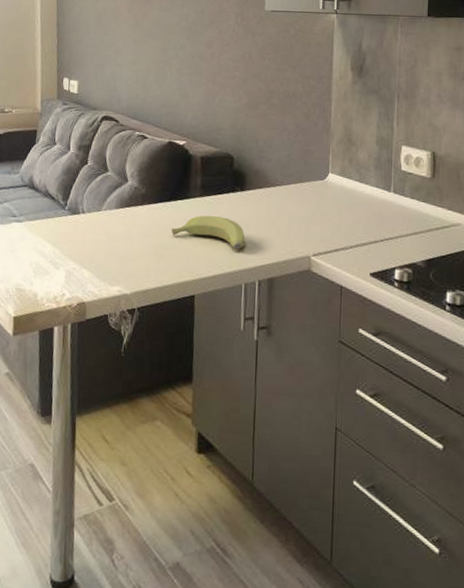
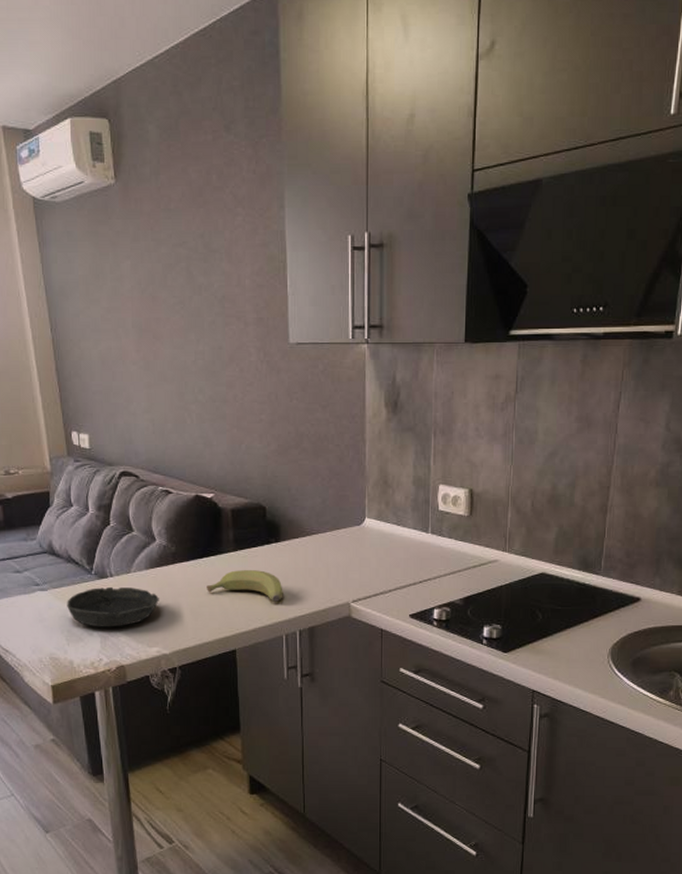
bowl: none [38,223,126,263] -> present [67,587,159,627]

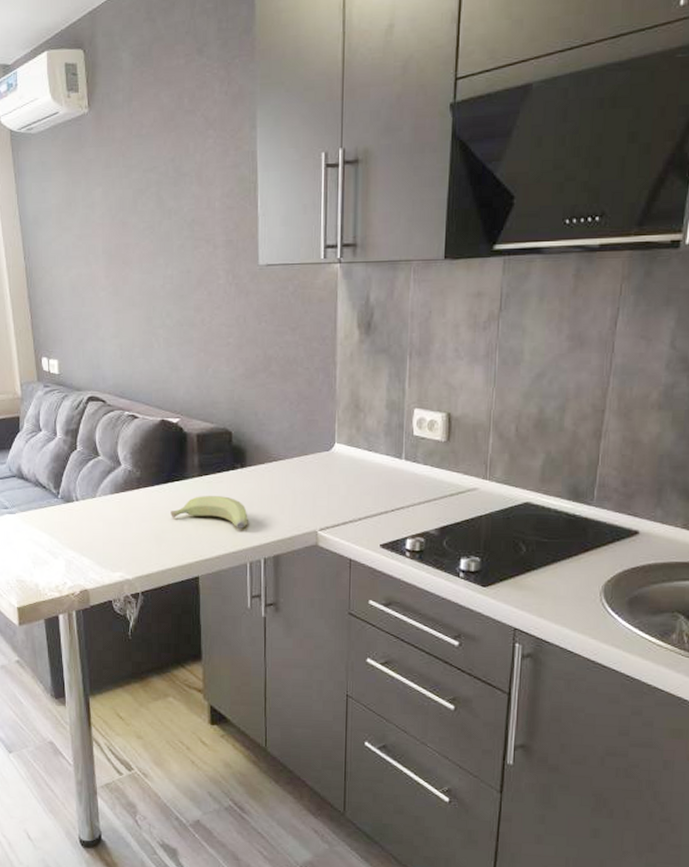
bowl: present [67,587,159,627] -> none [34,511,123,551]

